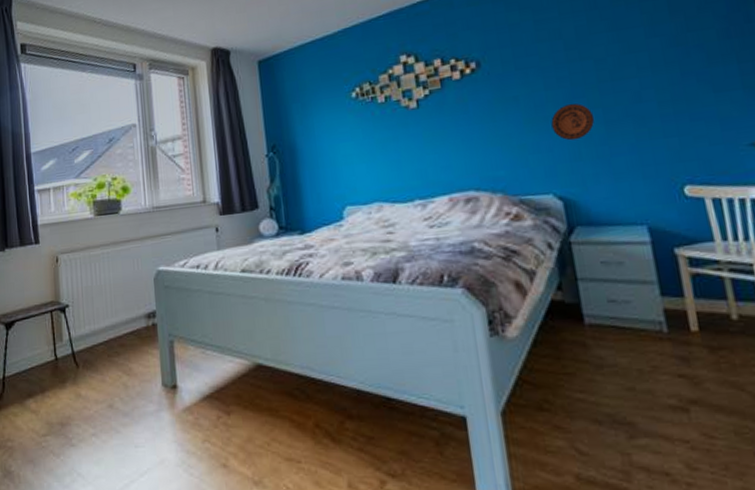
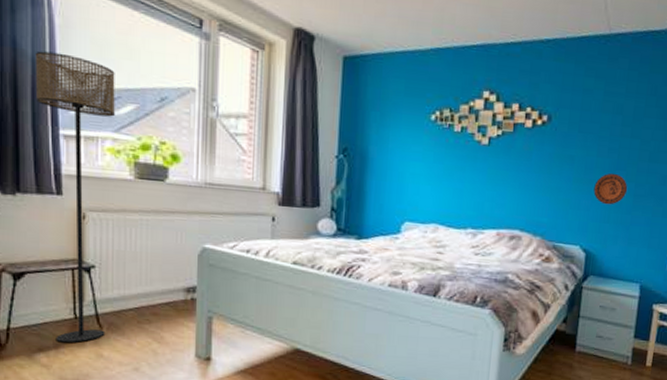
floor lamp: none [13,121,82,386] -> present [34,51,115,343]

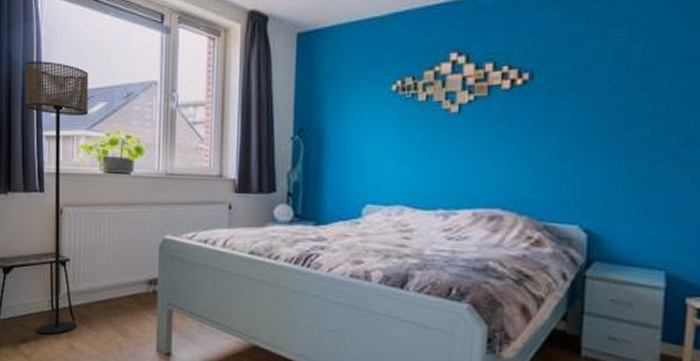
decorative plate: present [593,173,628,205] -> none [593,134,640,174]

